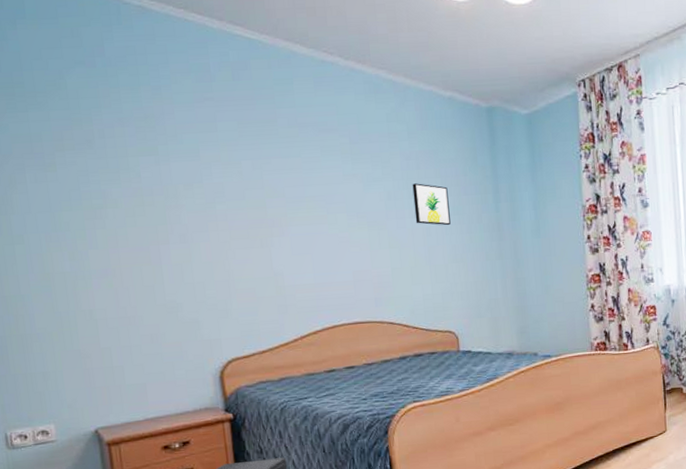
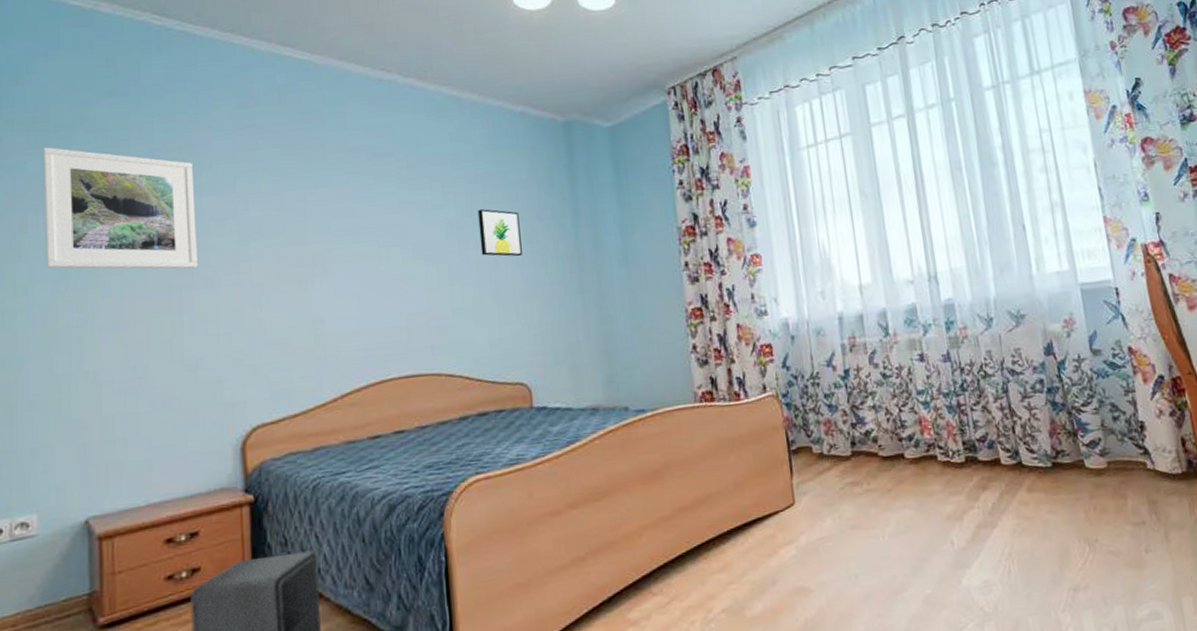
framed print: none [21,111,171,226] -> present [43,147,198,269]

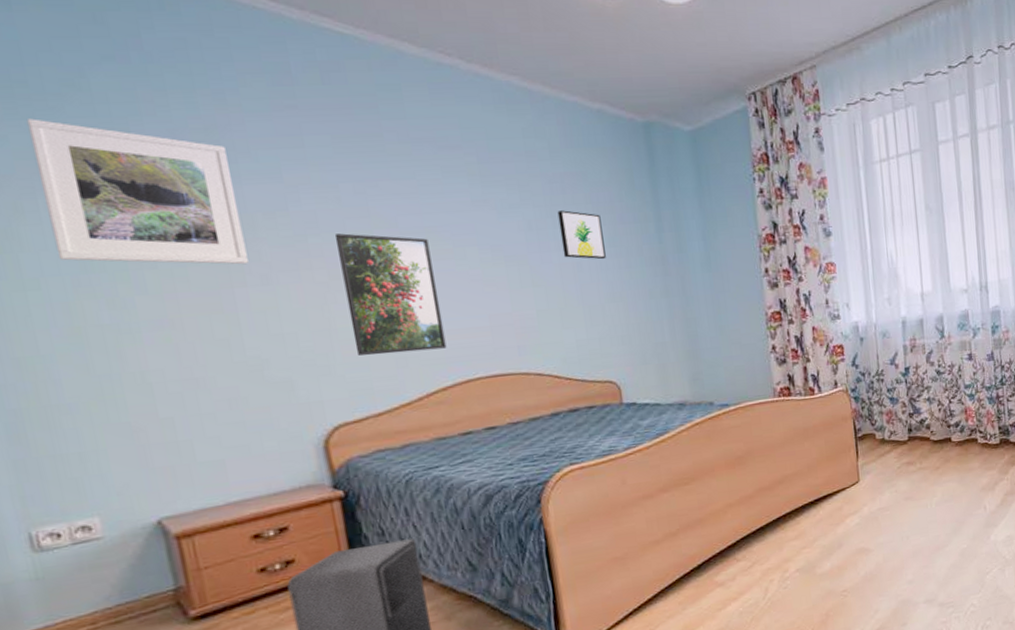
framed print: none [274,237,364,355] -> present [334,233,447,355]

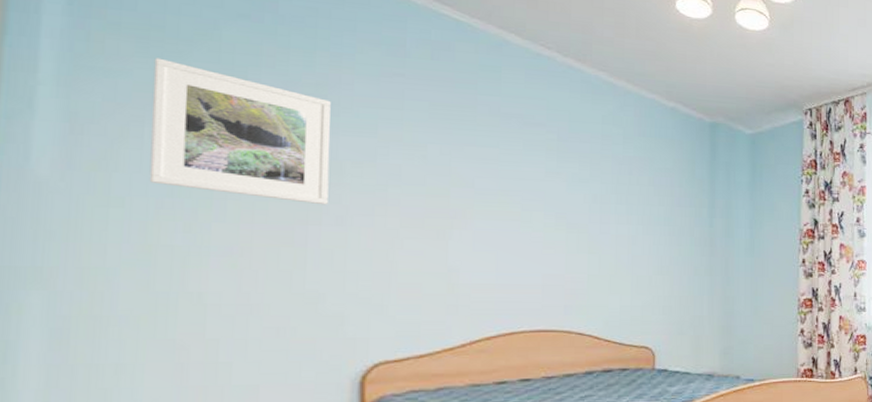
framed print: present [334,233,447,355] -> none [411,187,499,301]
wall art: present [557,210,606,260] -> none [621,189,660,236]

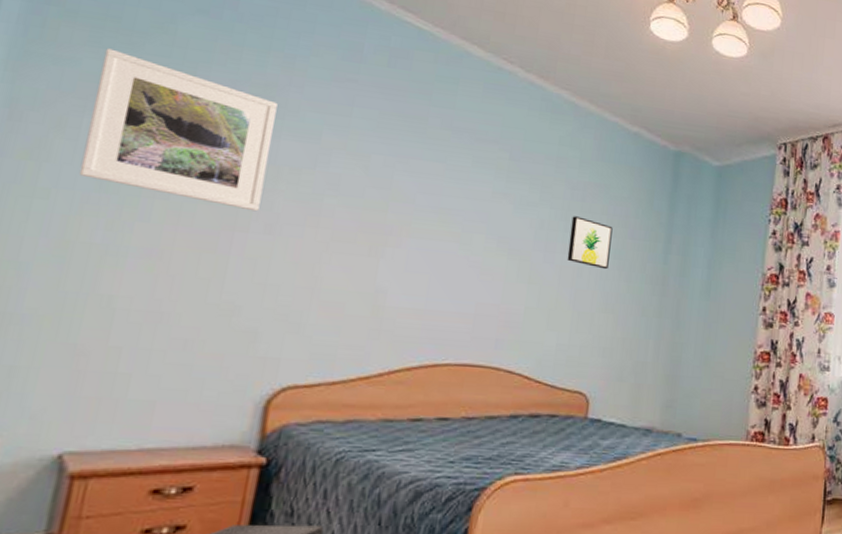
wall art: none [621,189,660,236] -> present [567,216,613,270]

